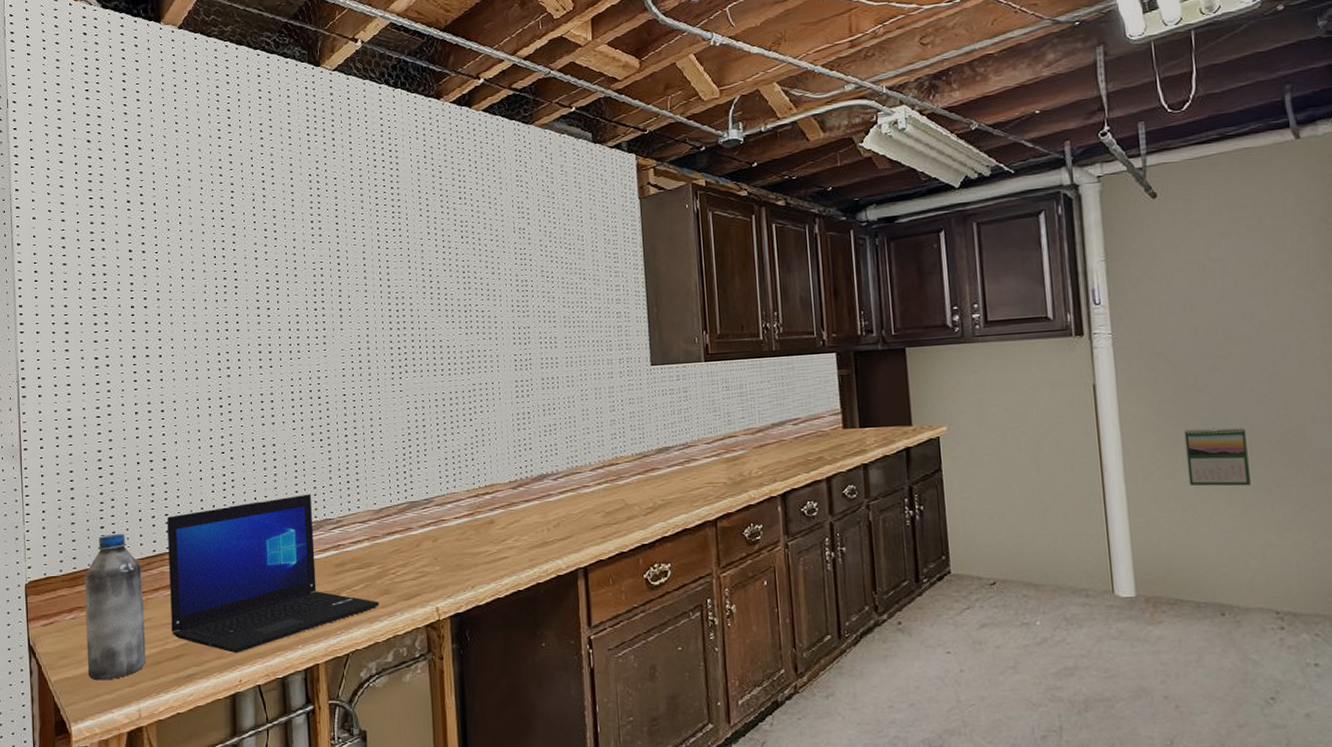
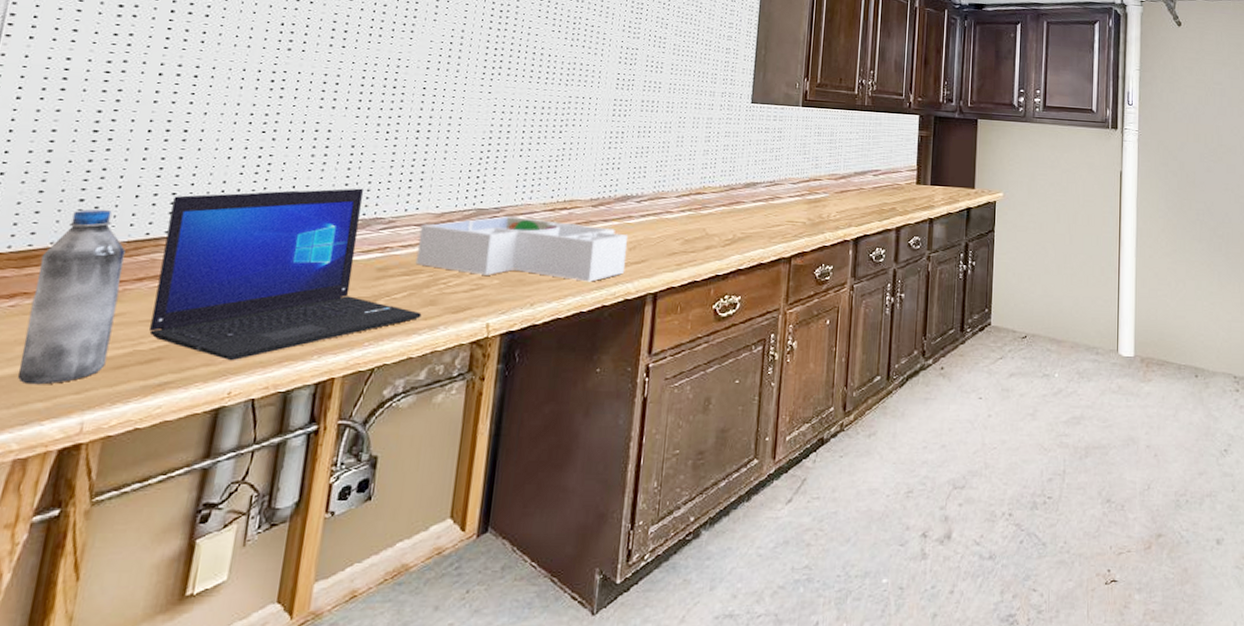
desk organizer: none [364,505,553,563] -> present [415,215,628,282]
calendar: present [1184,428,1251,487] -> none [1182,217,1226,269]

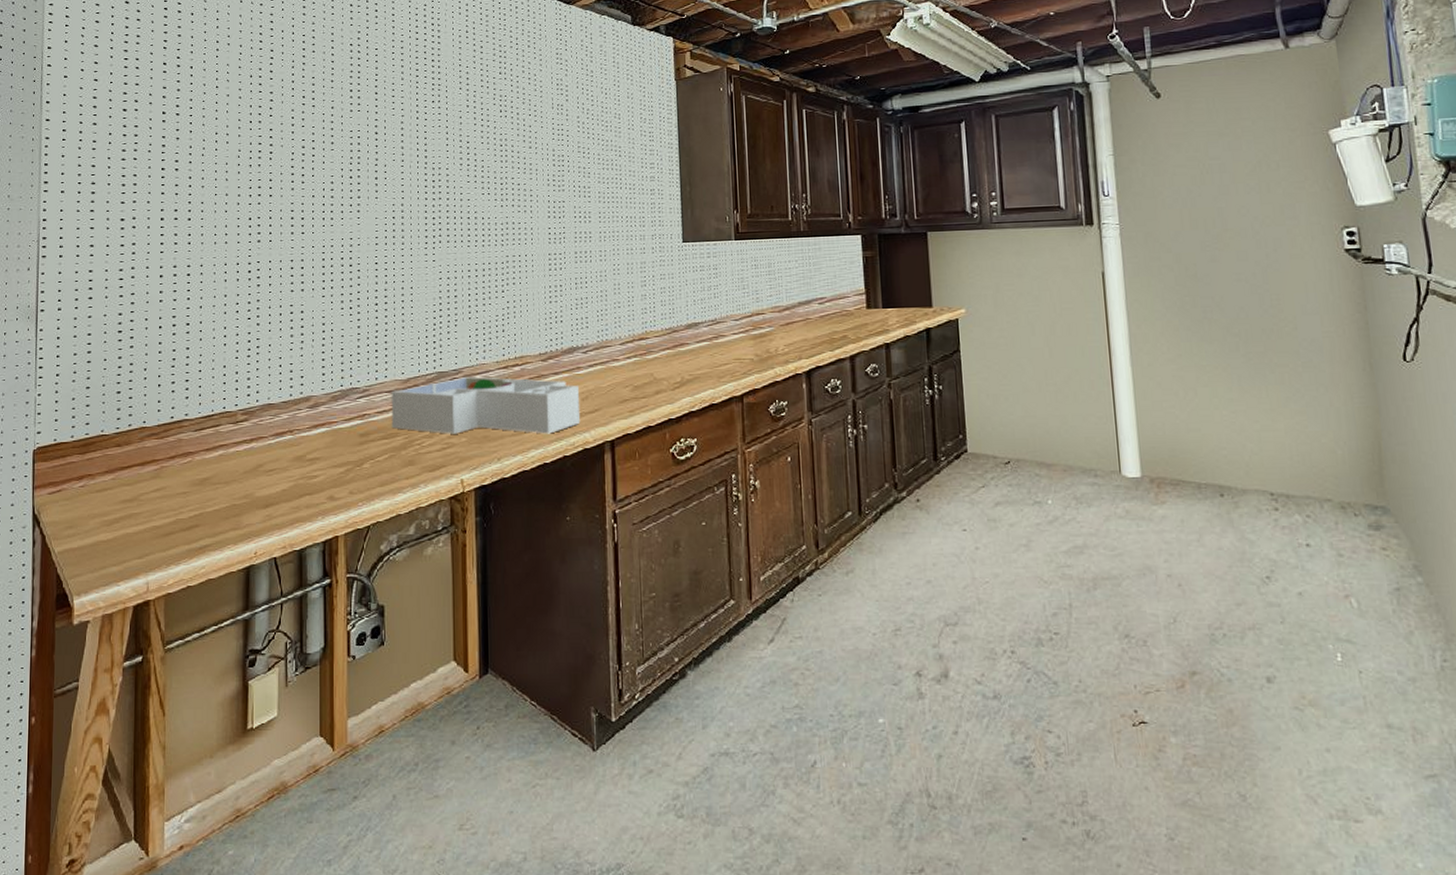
water bottle: present [18,209,126,385] -> none [95,398,158,552]
laptop: present [149,188,422,361] -> none [186,362,403,525]

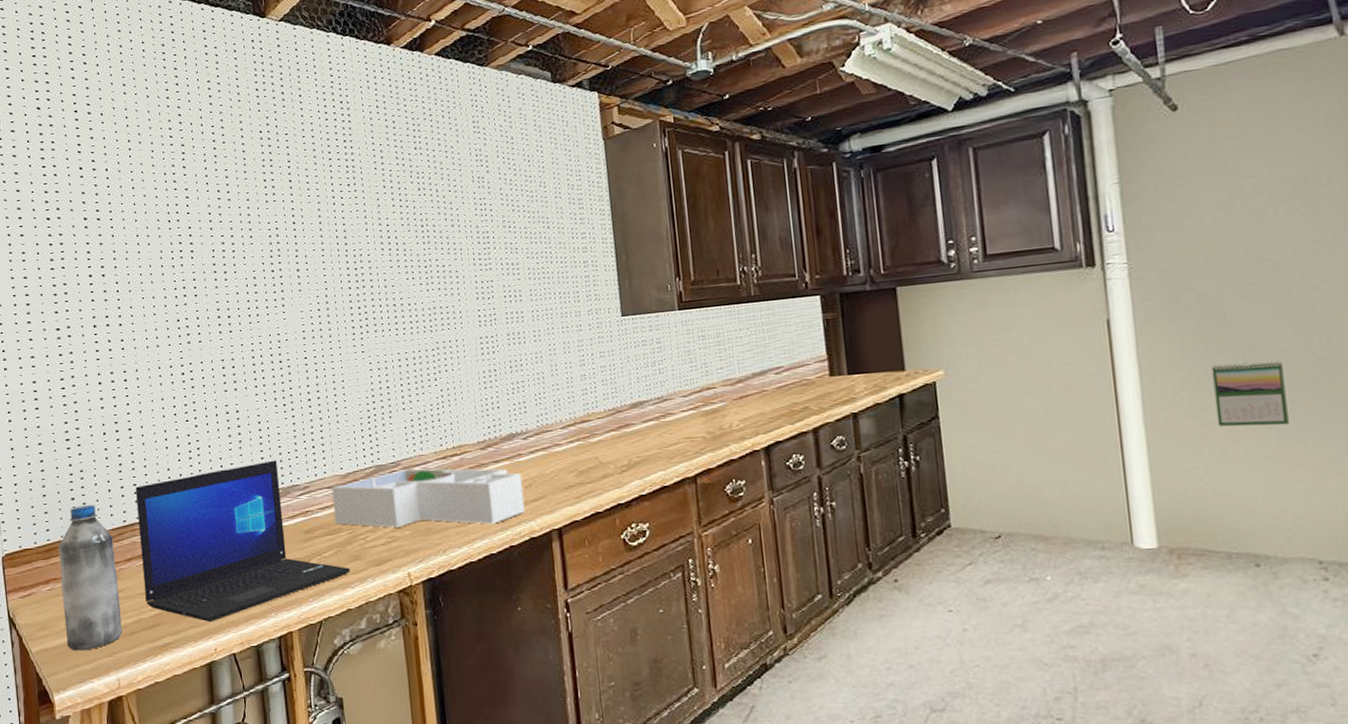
water bottle: none [95,398,158,552] -> present [58,504,123,651]
laptop: none [186,362,403,525] -> present [135,460,351,623]
calendar: none [1185,316,1247,372] -> present [1211,361,1289,427]

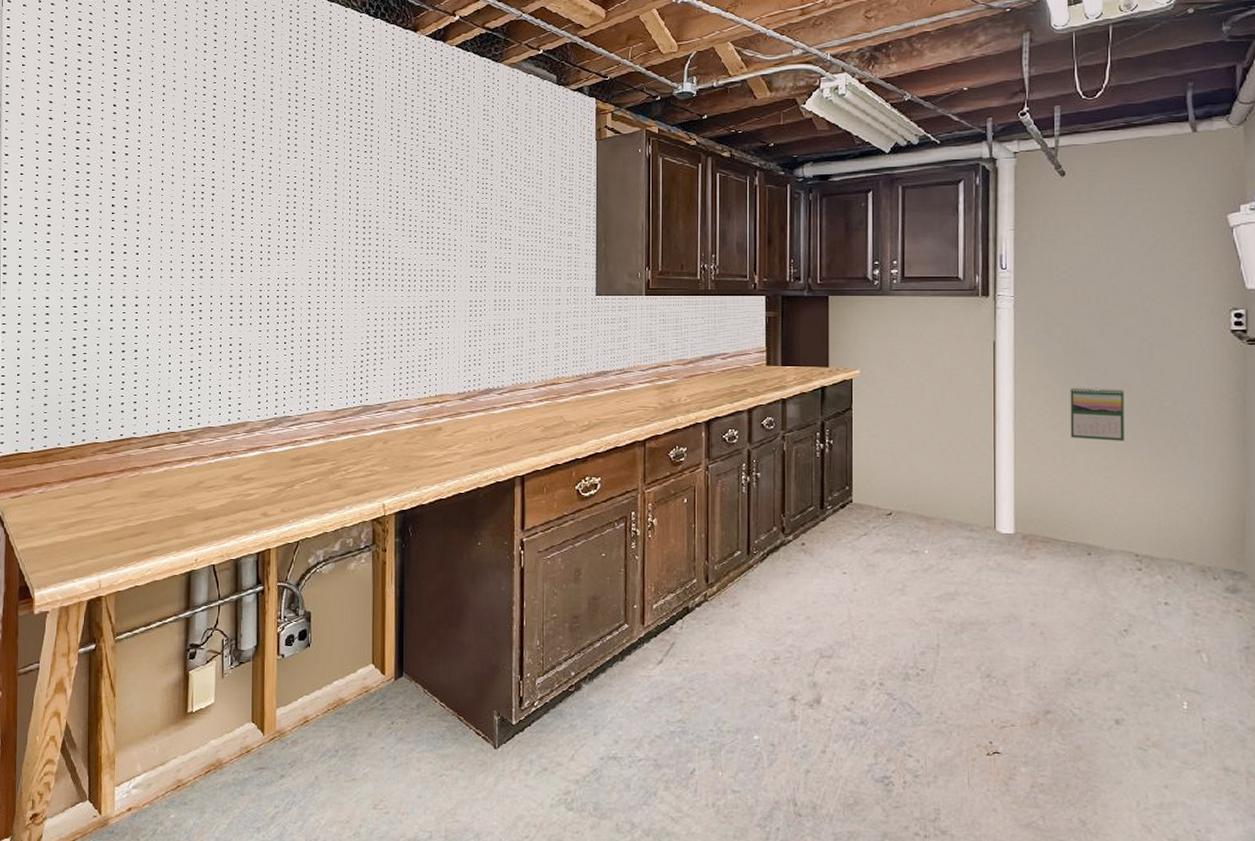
water bottle: present [58,504,123,651] -> none [52,416,109,552]
laptop: present [135,460,351,623] -> none [134,392,330,535]
desk organizer: present [331,468,526,528] -> none [320,410,494,467]

